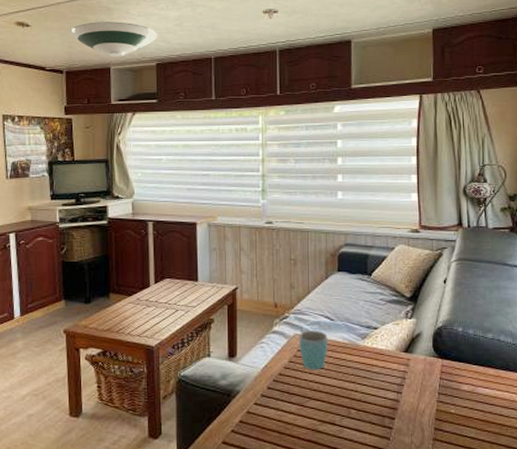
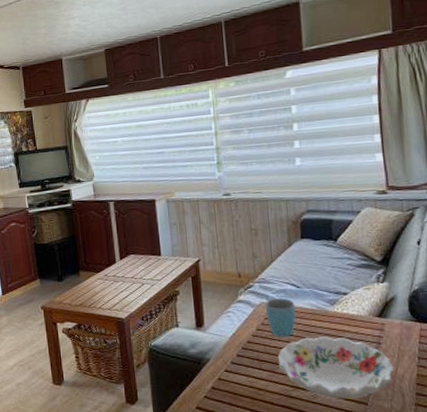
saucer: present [70,22,158,57] -> none [23,13,104,48]
decorative bowl: none [307,369,416,434] -> present [277,335,394,399]

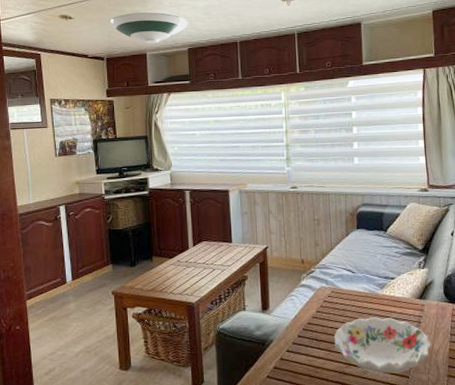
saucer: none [23,13,104,48] -> present [109,12,189,44]
mug: present [265,298,296,338] -> none [324,282,351,319]

